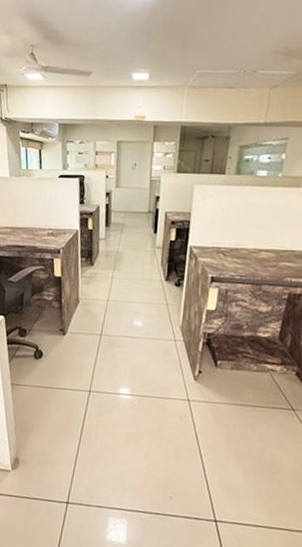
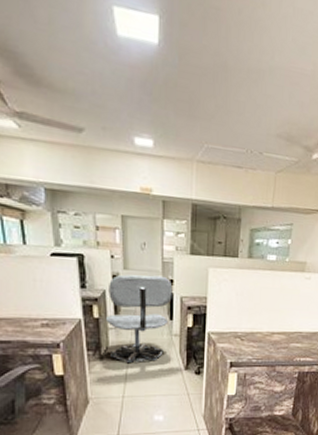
office chair: none [98,192,159,271] -> present [107,274,173,364]

